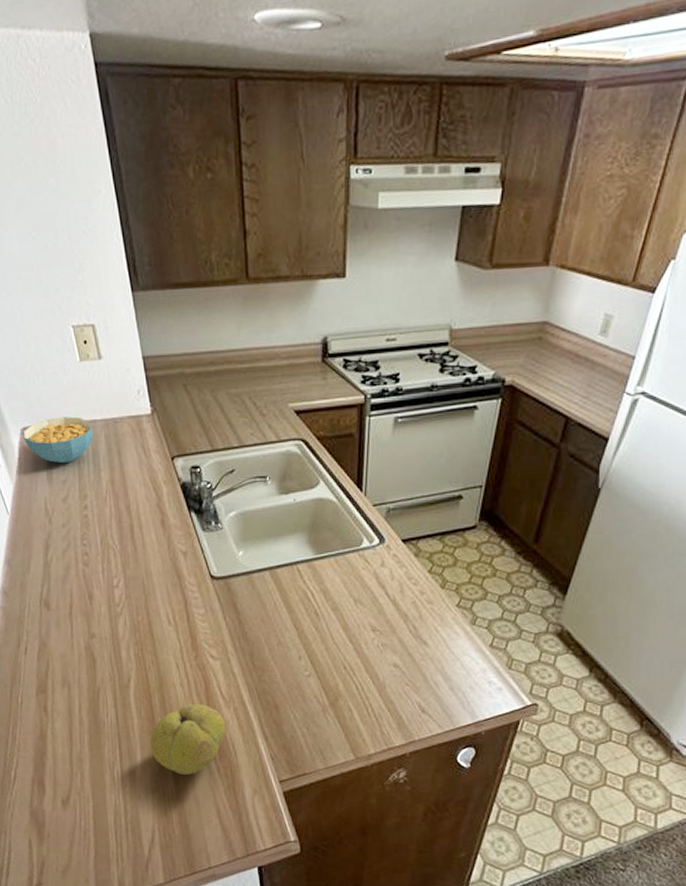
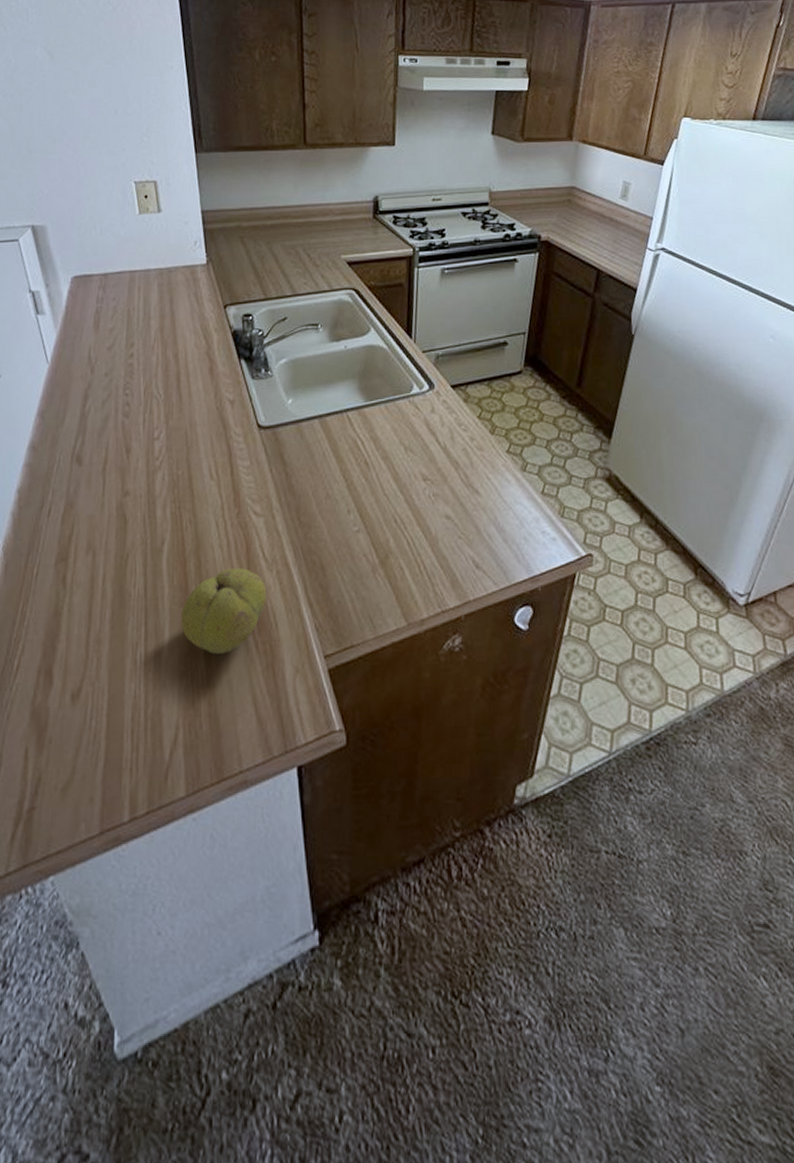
cereal bowl: present [23,416,94,464] -> none [73,266,147,312]

